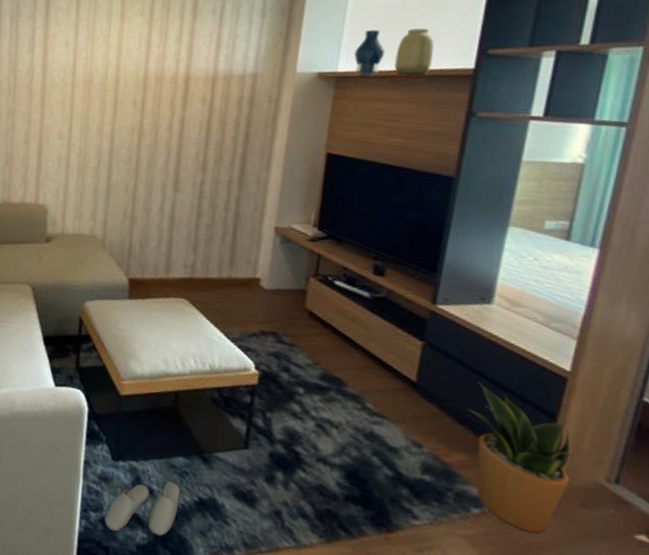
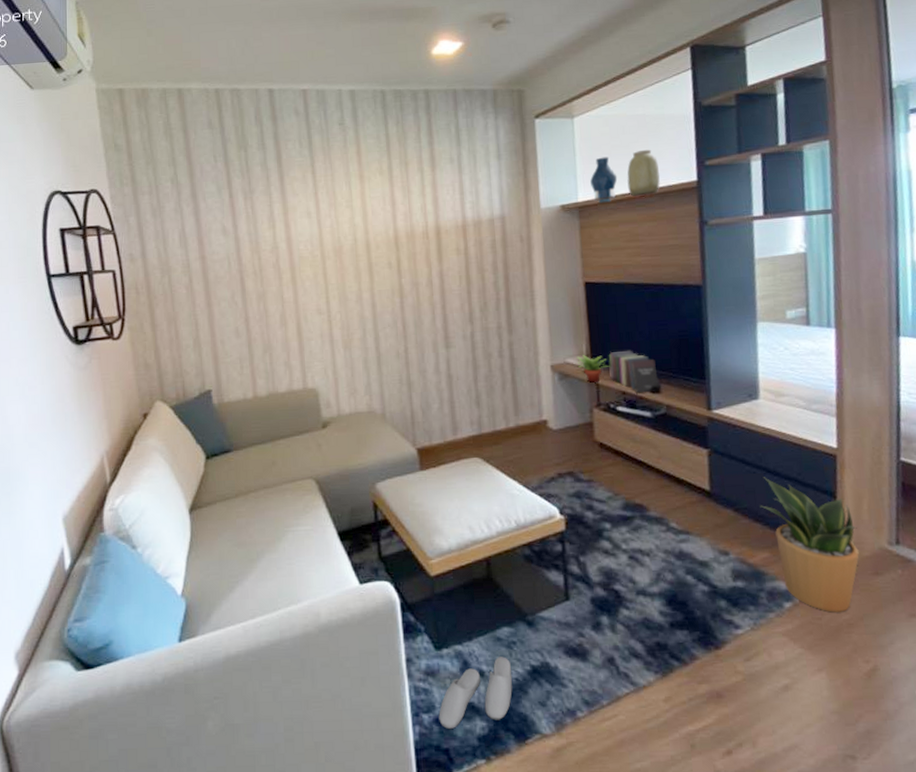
succulent plant: none [302,223,337,253] -> present [576,354,610,383]
books: none [334,226,386,274] -> present [608,350,659,392]

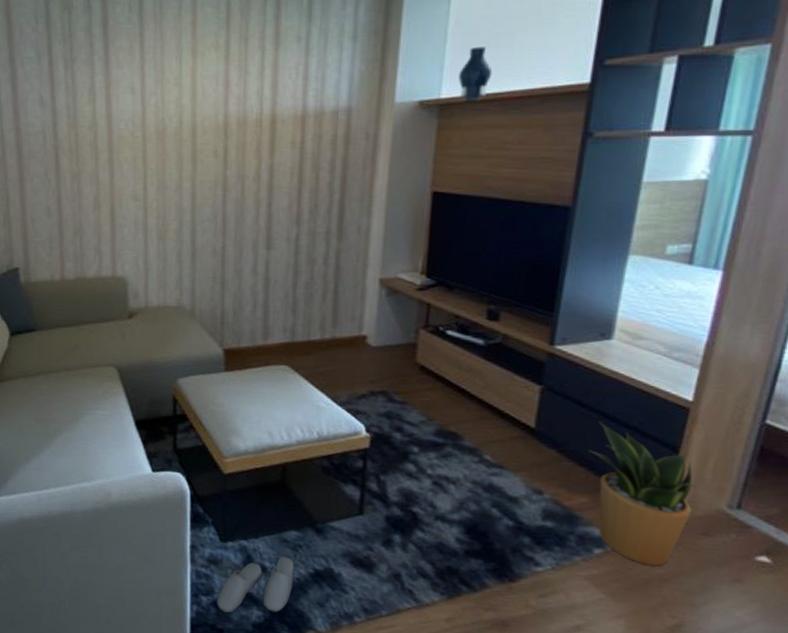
succulent plant: present [576,354,610,383] -> none [409,270,447,302]
books: present [608,350,659,392] -> none [444,271,499,319]
vase: present [627,149,660,197] -> none [503,40,546,97]

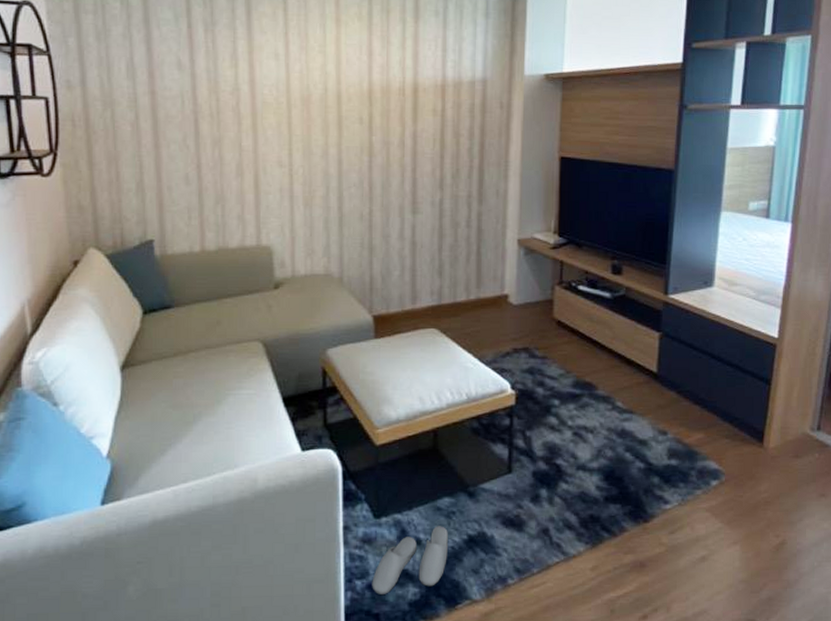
vase: present [458,46,493,103] -> none [577,27,605,77]
potted plant: present [588,421,695,566] -> none [701,362,785,491]

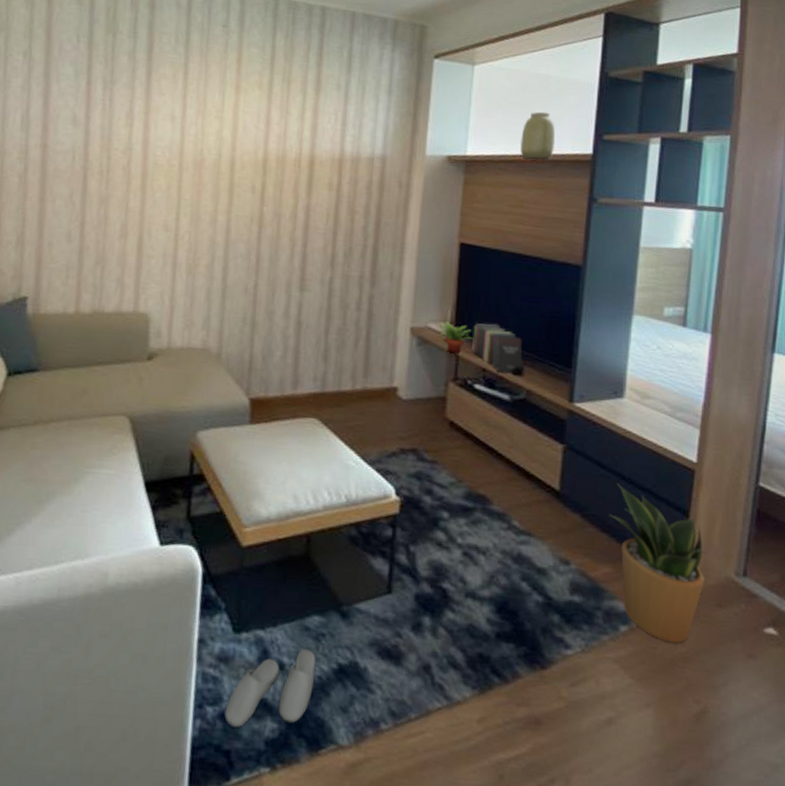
succulent plant: none [544,230,576,260] -> present [439,320,474,354]
books: none [575,229,621,273] -> present [472,323,523,374]
vase: none [614,24,646,73] -> present [520,111,555,161]
potted plant: none [701,362,785,491] -> present [609,483,706,644]

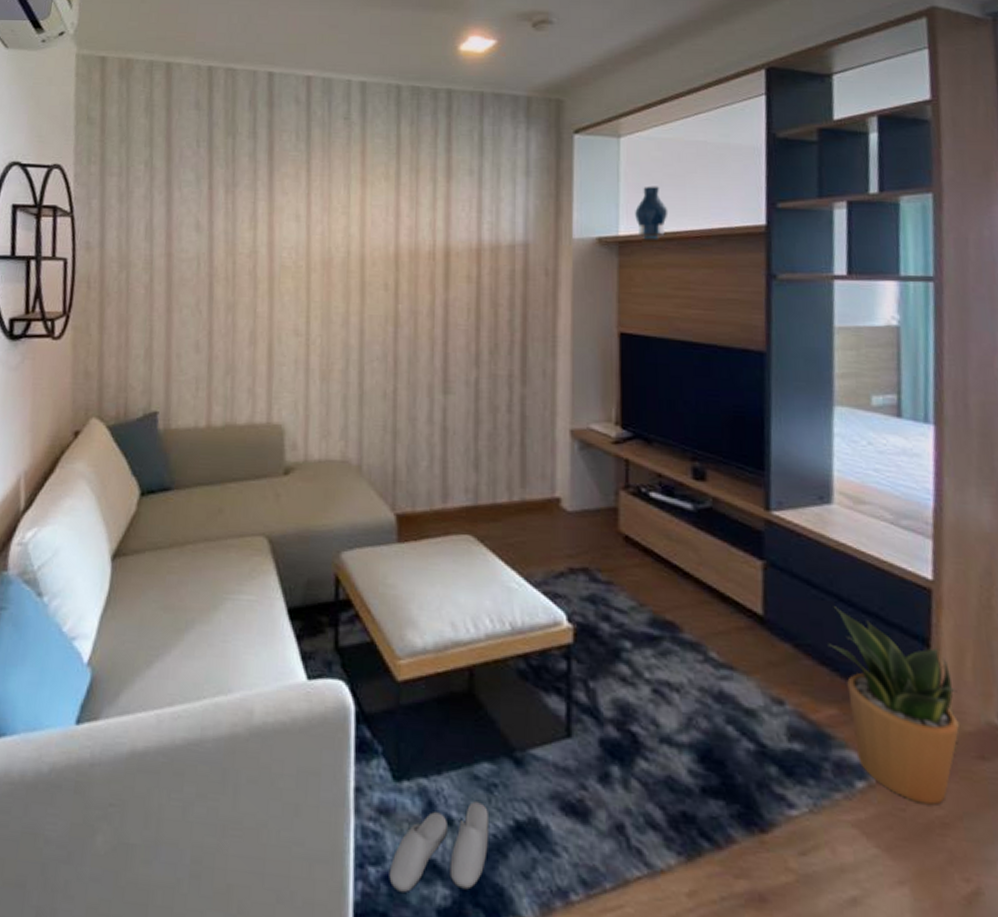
succulent plant: present [439,320,474,354] -> none [603,420,645,458]
books: present [472,323,523,374] -> none [643,422,705,478]
vase: none [482,111,511,162] -> present [635,186,668,241]
vase: present [520,111,555,161] -> none [680,182,720,237]

